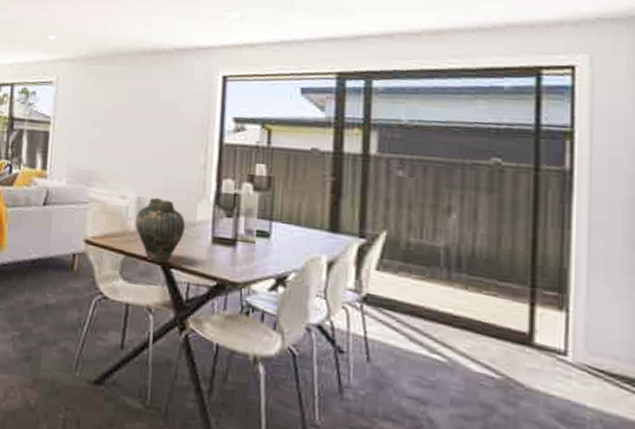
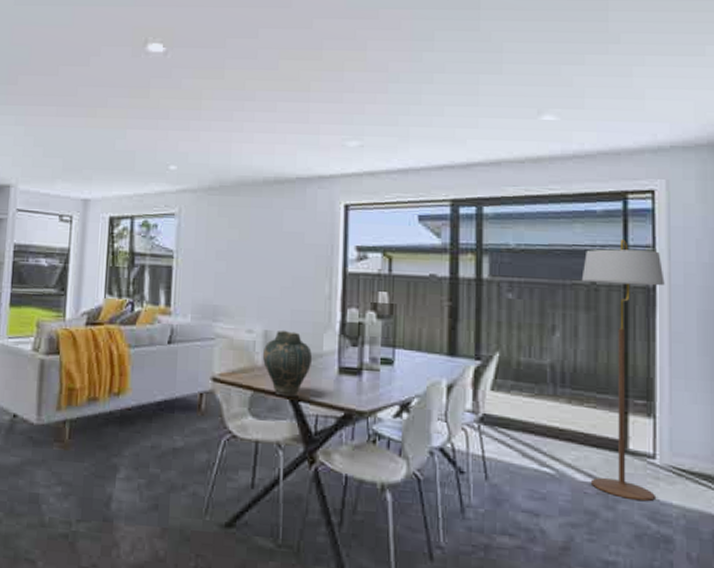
floor lamp: none [483,118,585,401] -> present [581,239,665,502]

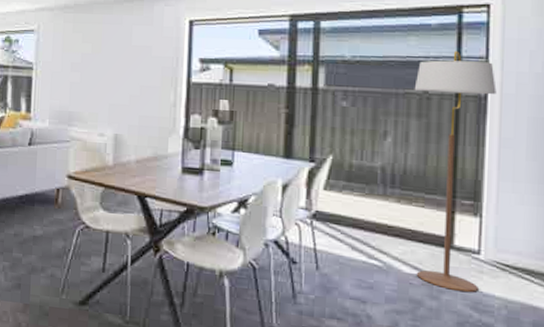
vase: present [262,330,313,397] -> none [112,134,158,194]

